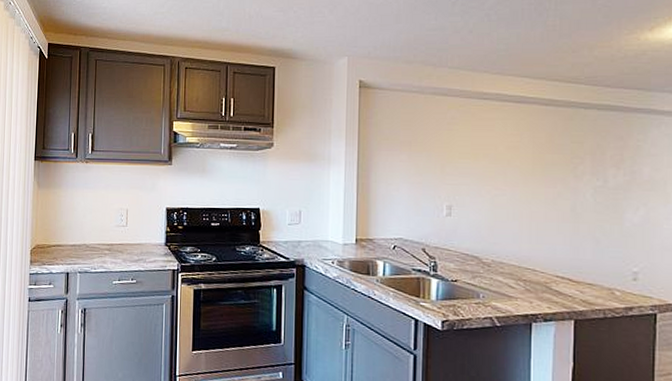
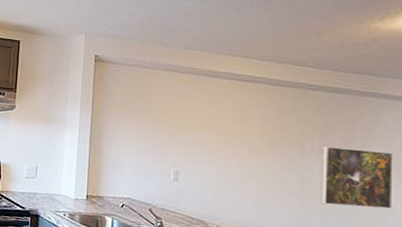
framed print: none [593,168,661,230] -> present [321,146,393,209]

